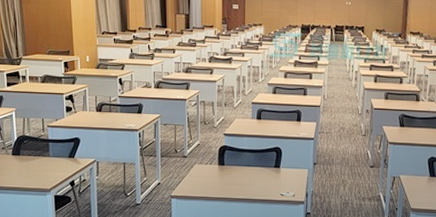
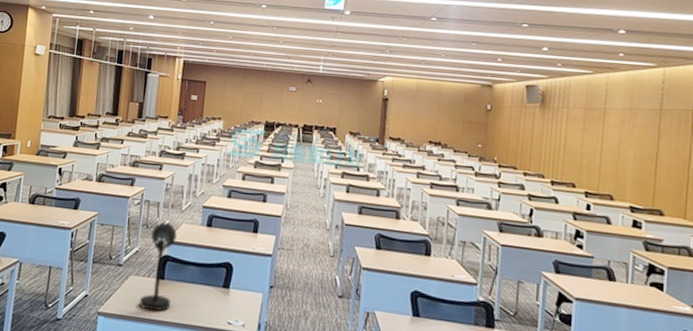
desk lamp: none [205,118,231,191] -> present [139,222,177,312]

